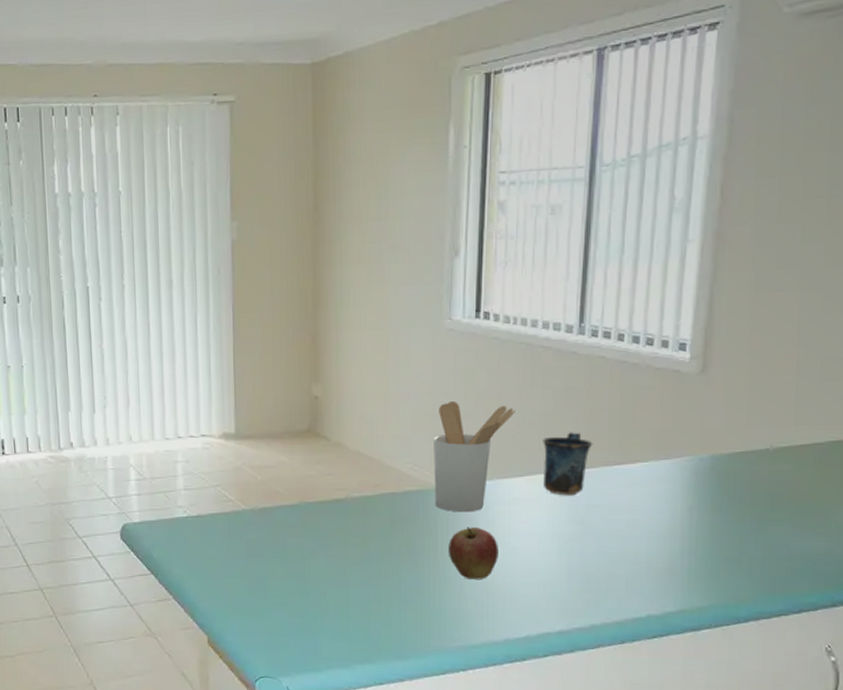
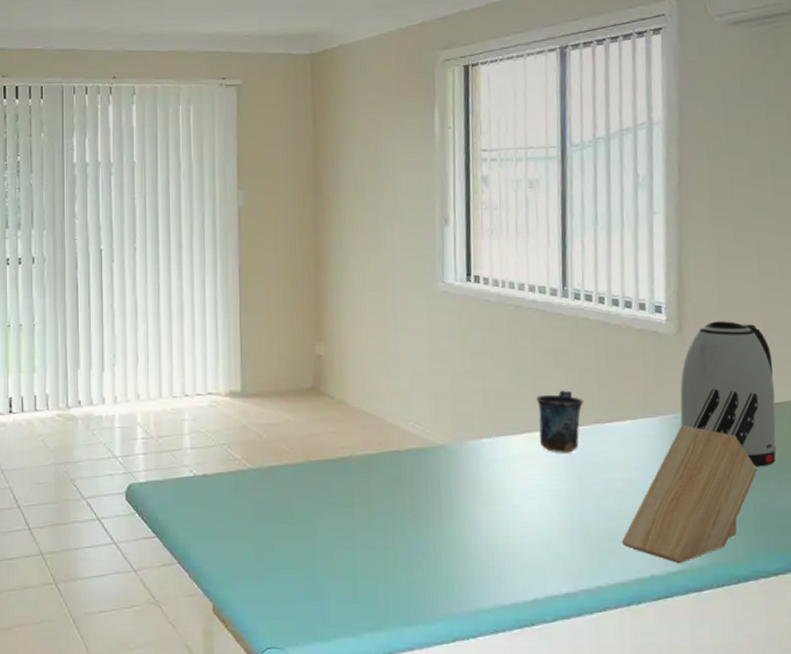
utensil holder: present [434,401,515,513] -> none [433,360,509,471]
fruit: present [449,527,498,580] -> none [452,485,501,541]
knife block: none [620,430,782,605] -> present [621,388,759,564]
kettle: none [695,359,802,511] -> present [680,321,776,467]

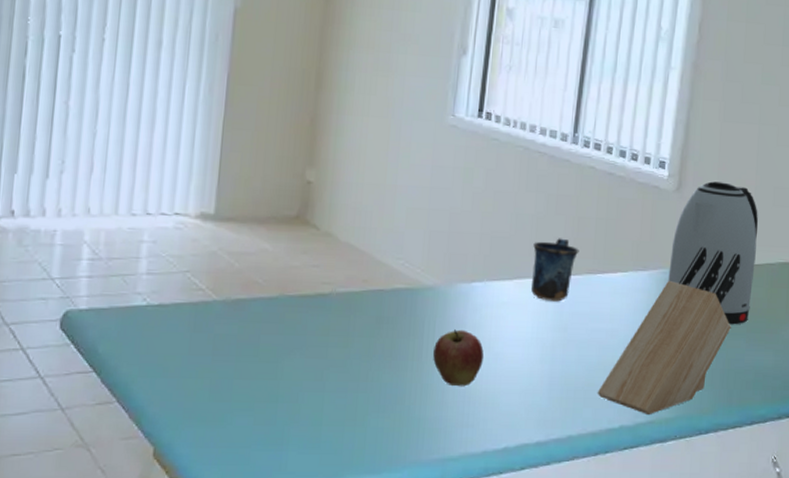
fruit: none [452,485,501,541] -> present [433,329,484,387]

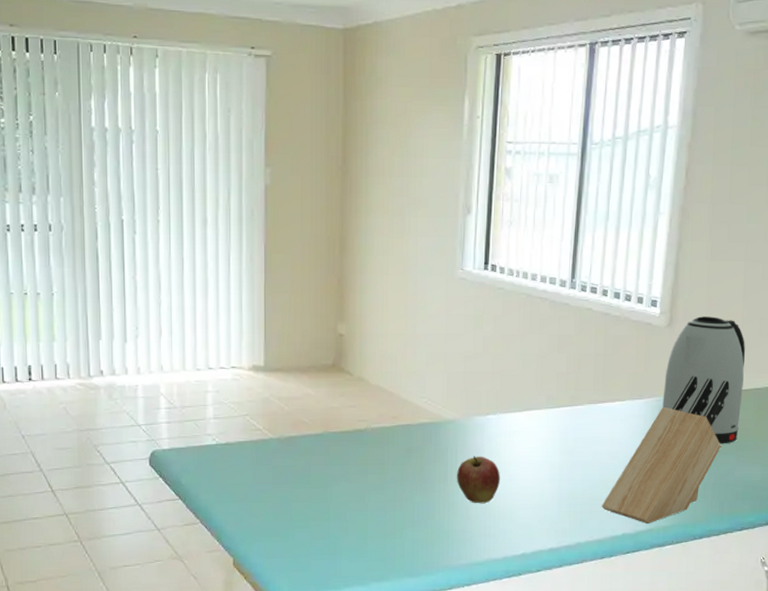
mug: present [531,238,580,302] -> none [539,373,581,429]

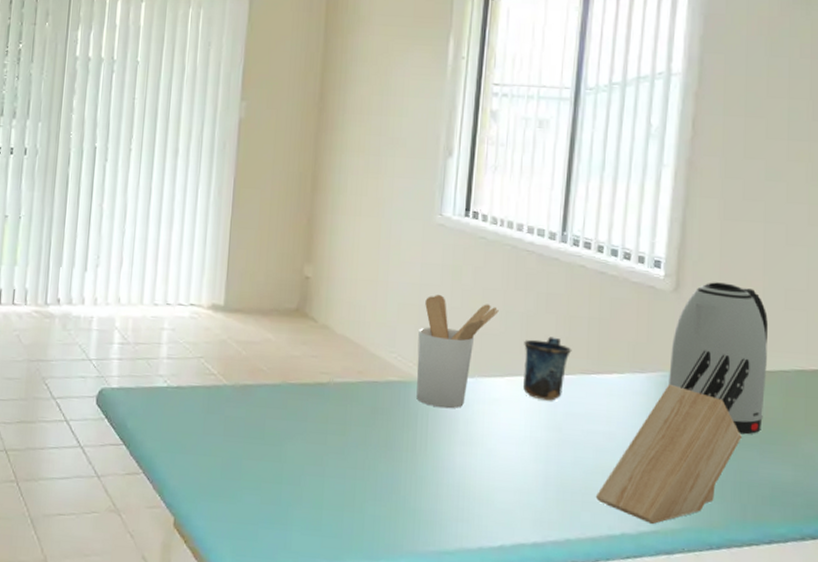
utensil holder: none [445,343,517,443] -> present [416,295,499,409]
fruit: present [457,456,500,504] -> none [427,423,477,481]
mug: none [539,373,581,429] -> present [523,336,572,401]

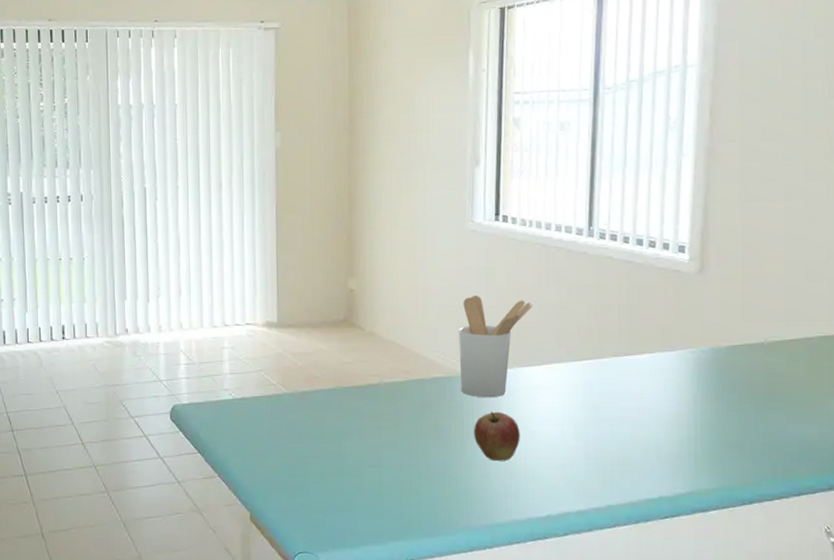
fruit: none [427,423,477,481] -> present [474,411,520,462]
mug: present [523,336,572,401] -> none [558,325,604,383]
knife block: present [595,350,750,525] -> none [633,325,775,487]
kettle: present [669,282,768,435] -> none [697,261,791,399]

